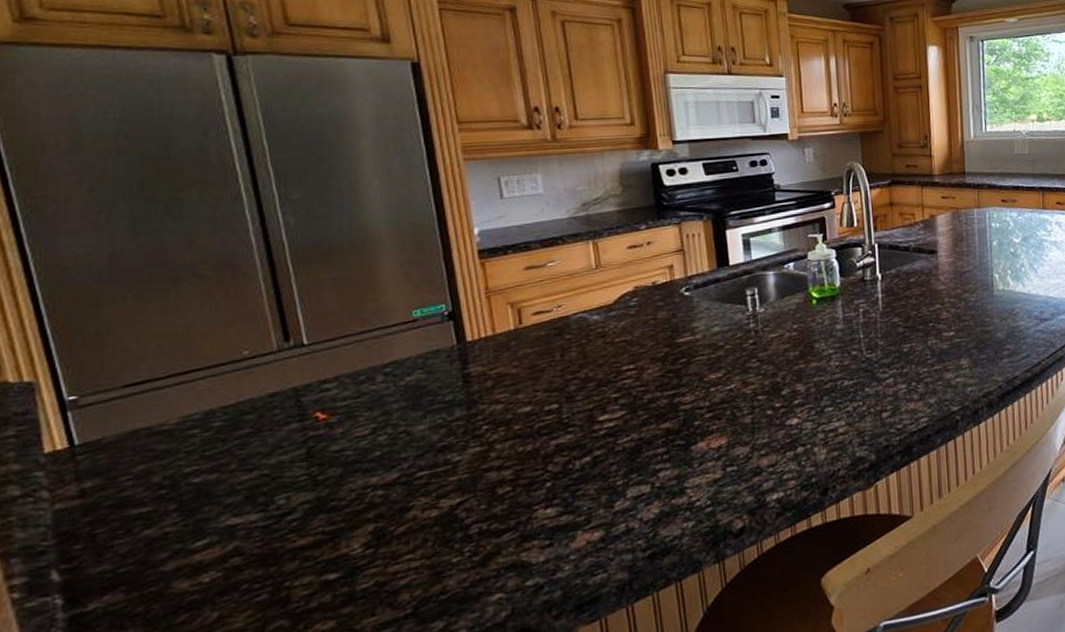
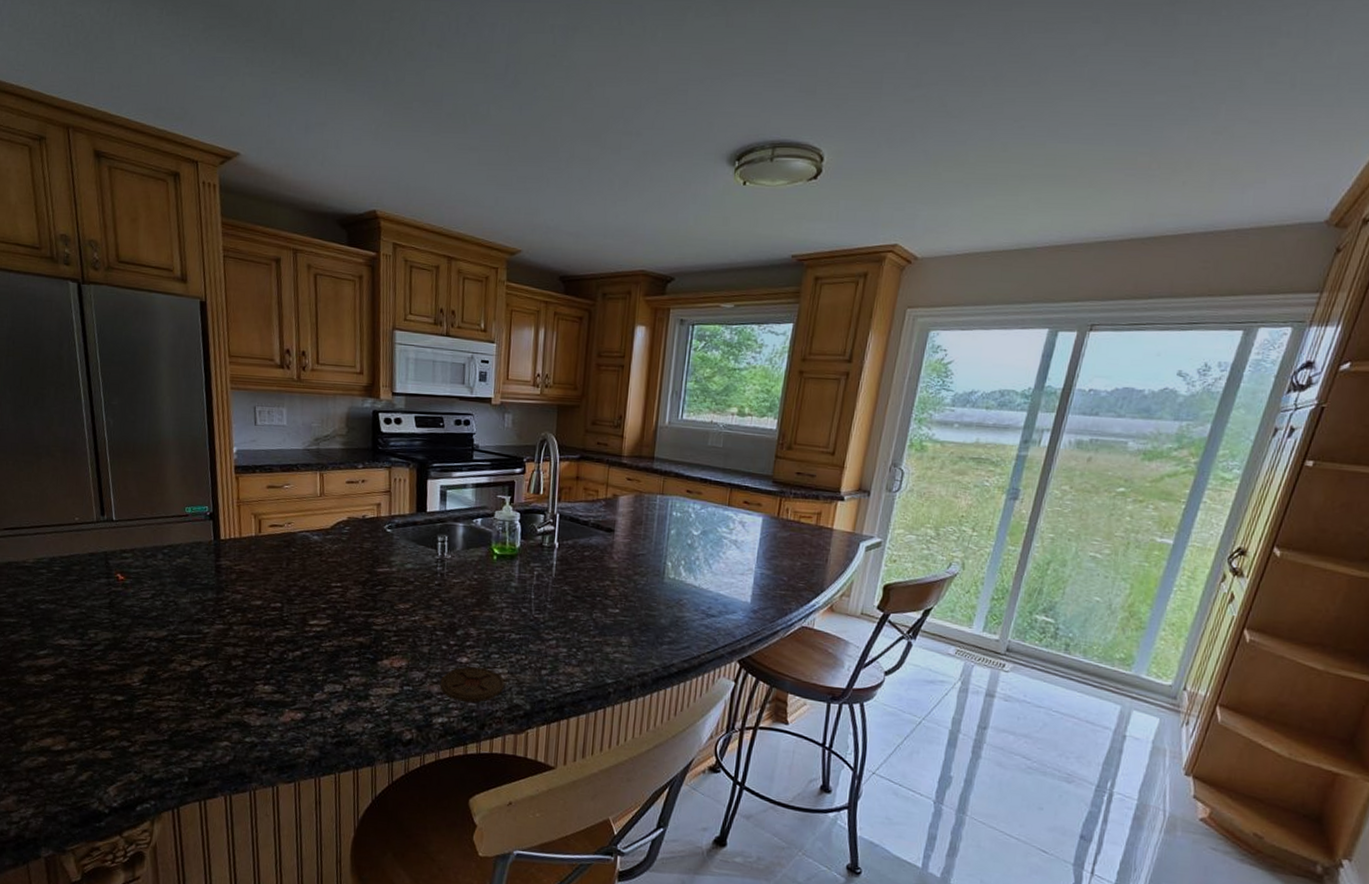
coaster: none [769,424,844,470] -> present [439,666,505,703]

